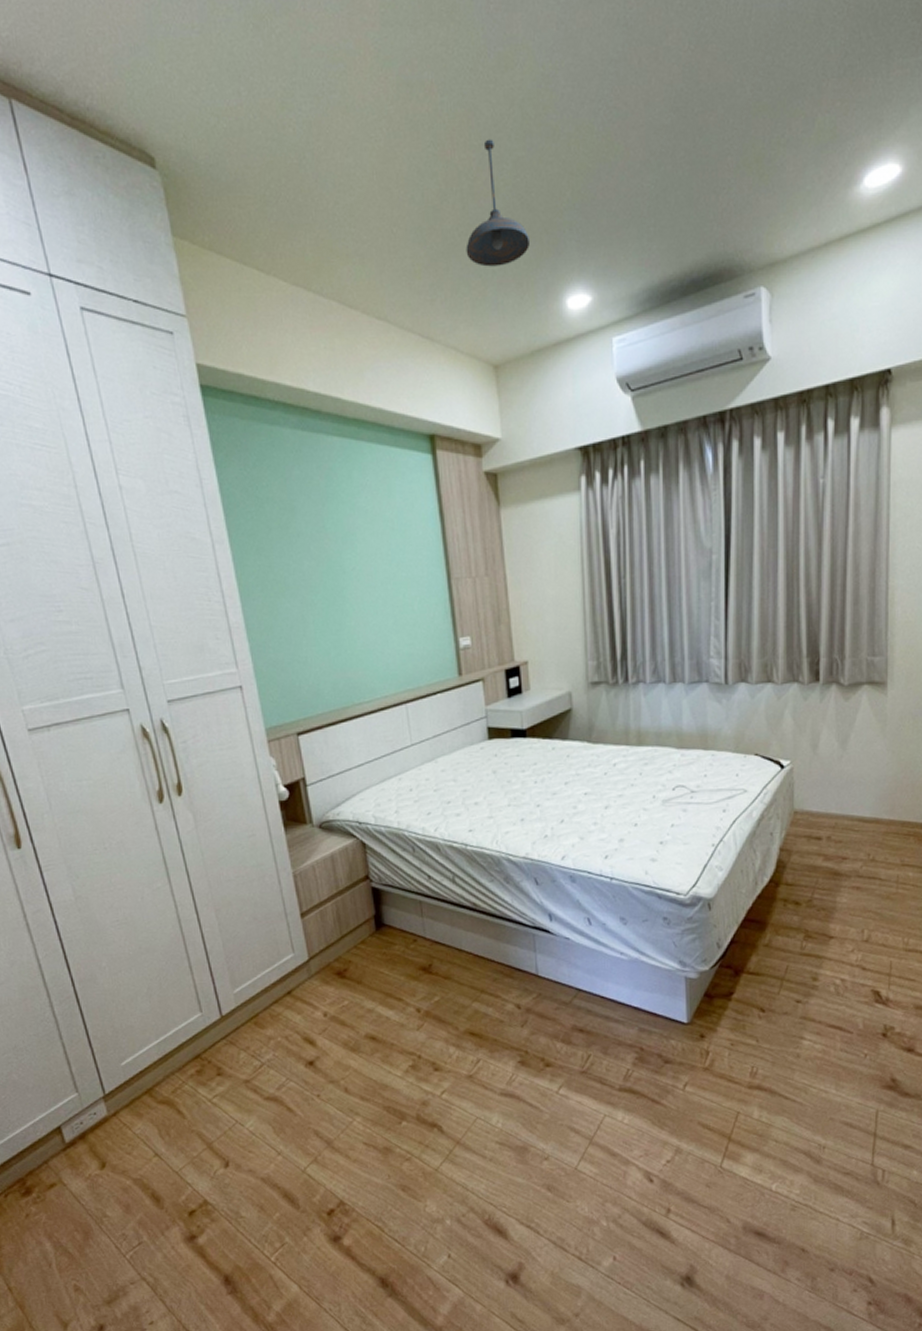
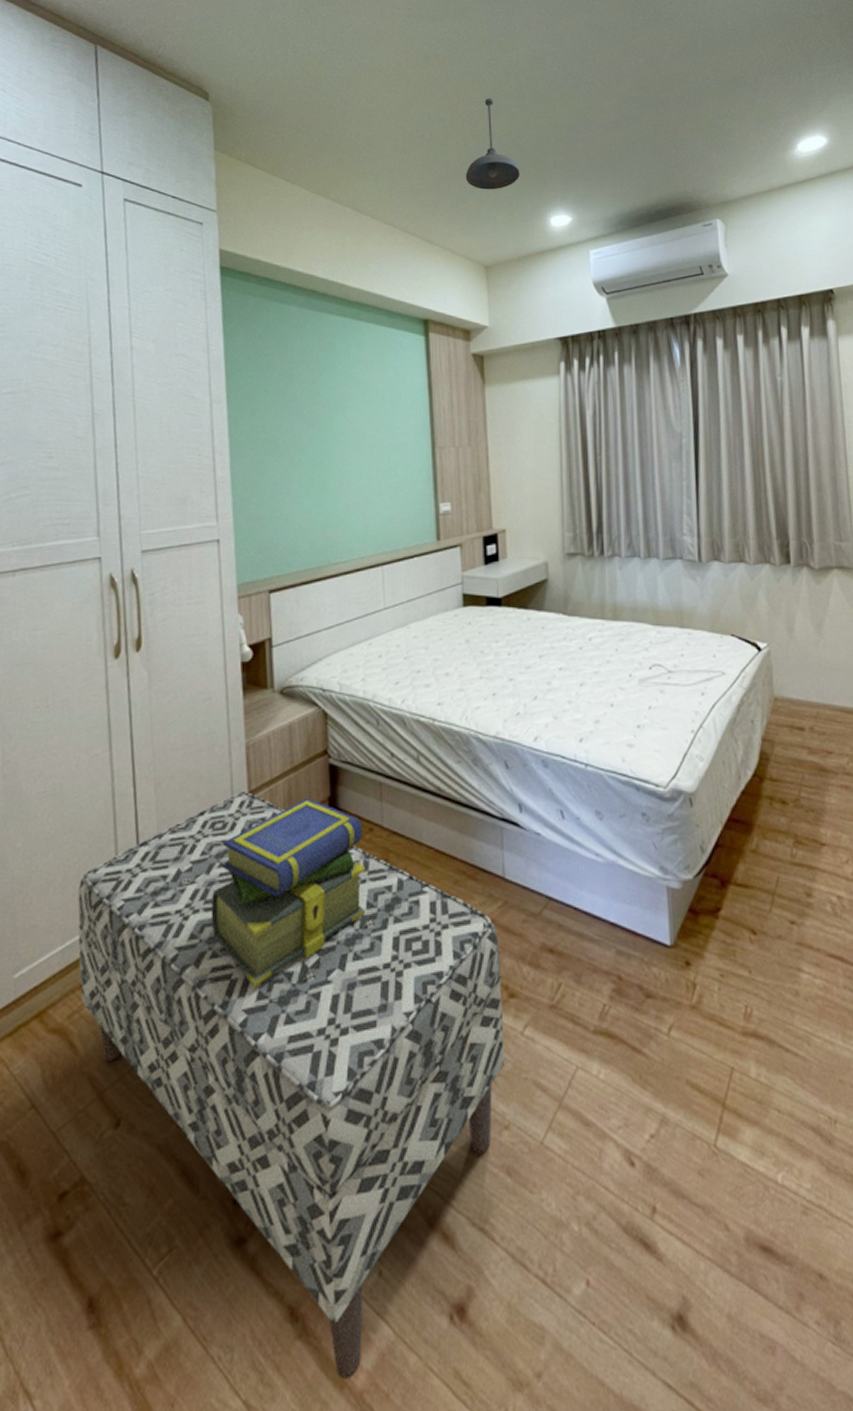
bench: none [162,914,544,1320] -> present [77,792,506,1379]
stack of books: none [279,916,417,1065] -> present [210,798,367,986]

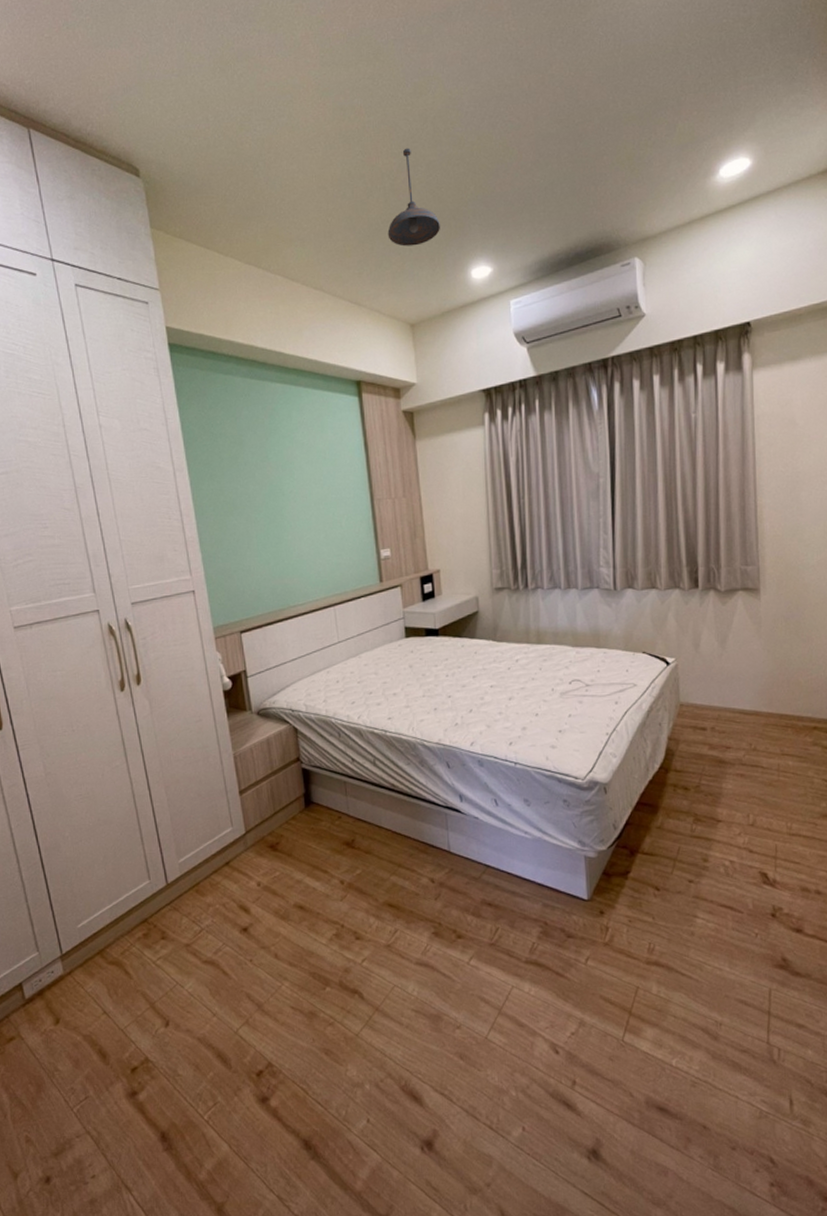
bench: present [77,792,506,1379] -> none [116,791,456,1184]
stack of books: present [210,798,367,986] -> none [218,794,340,932]

